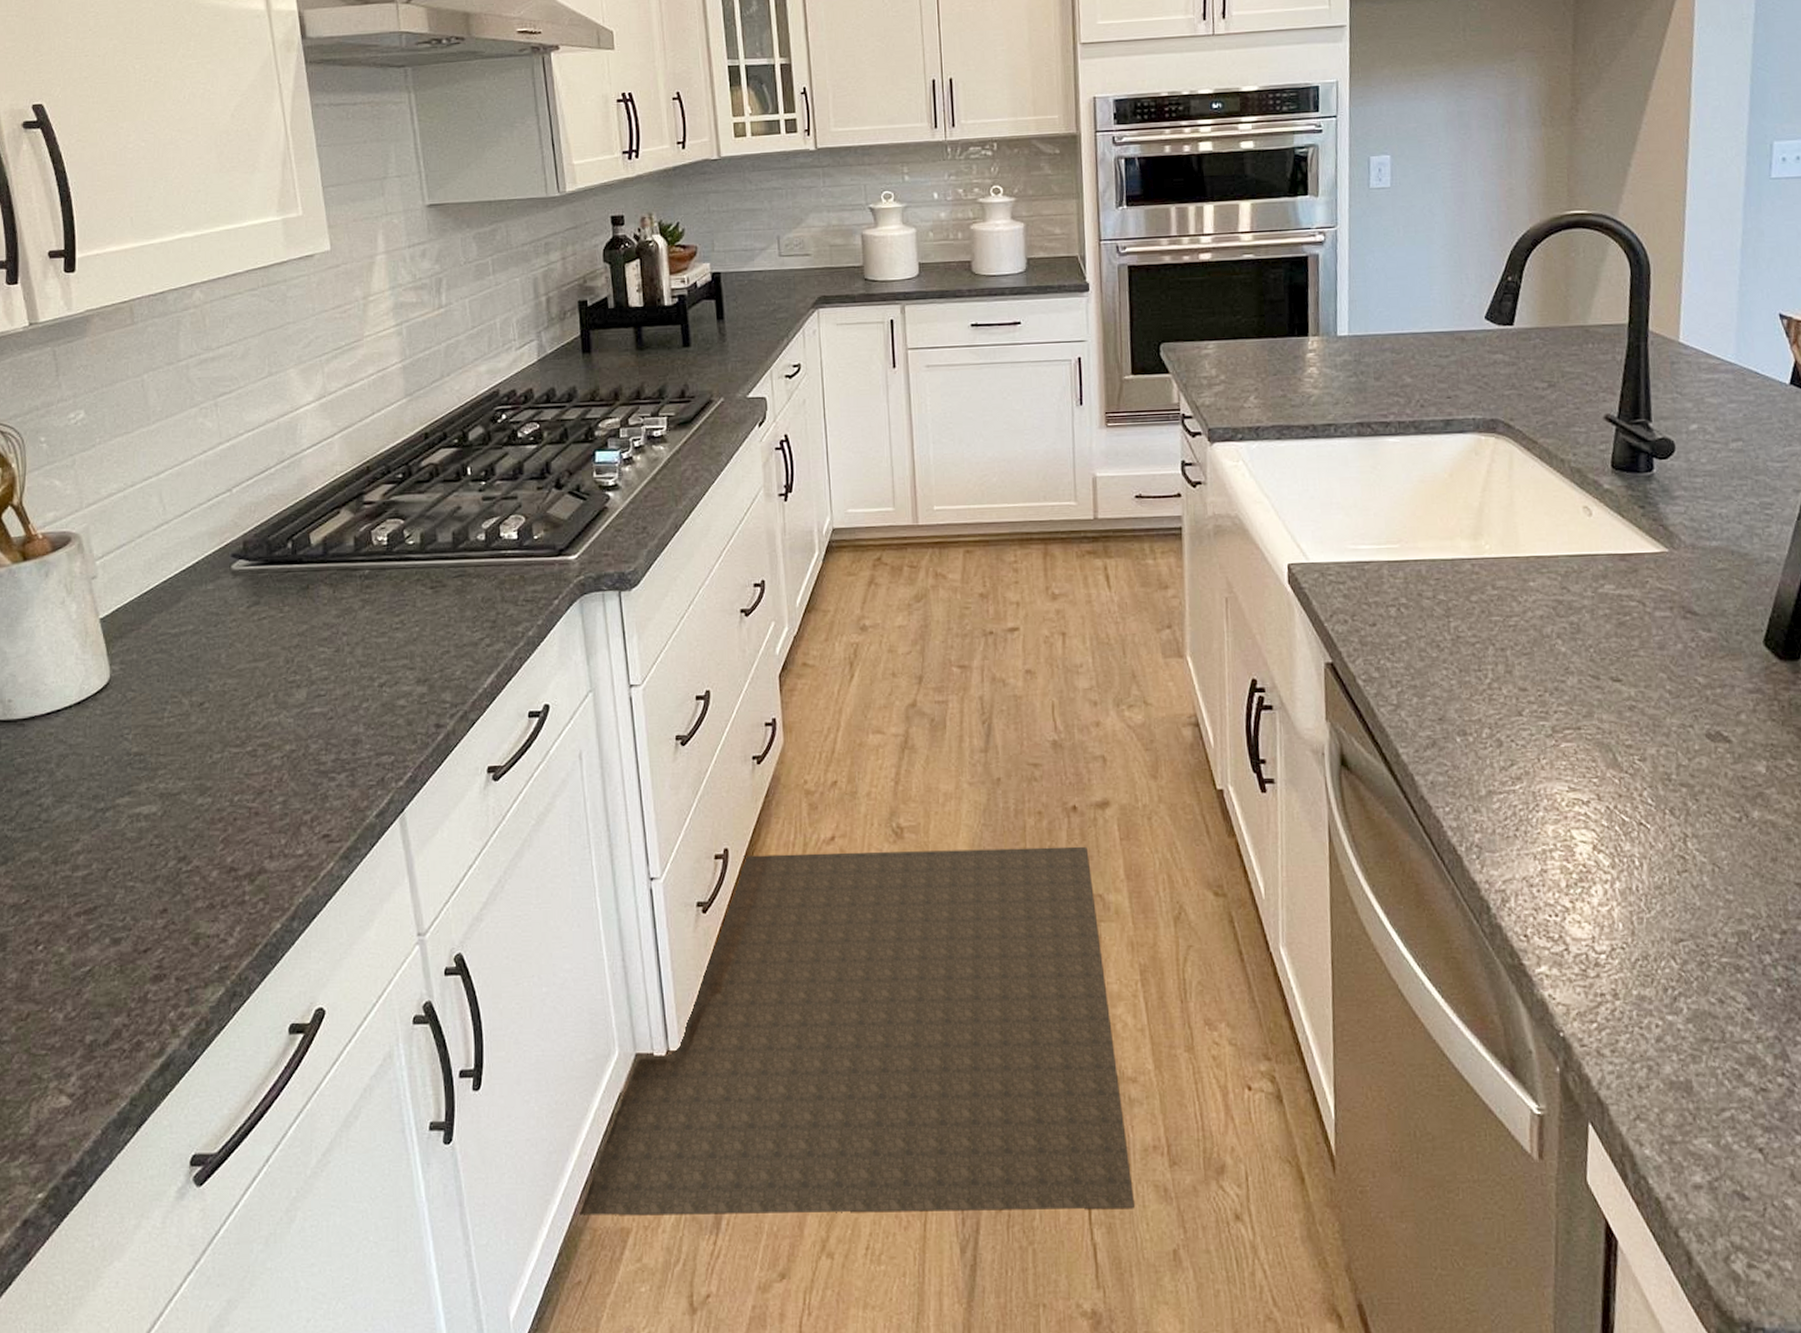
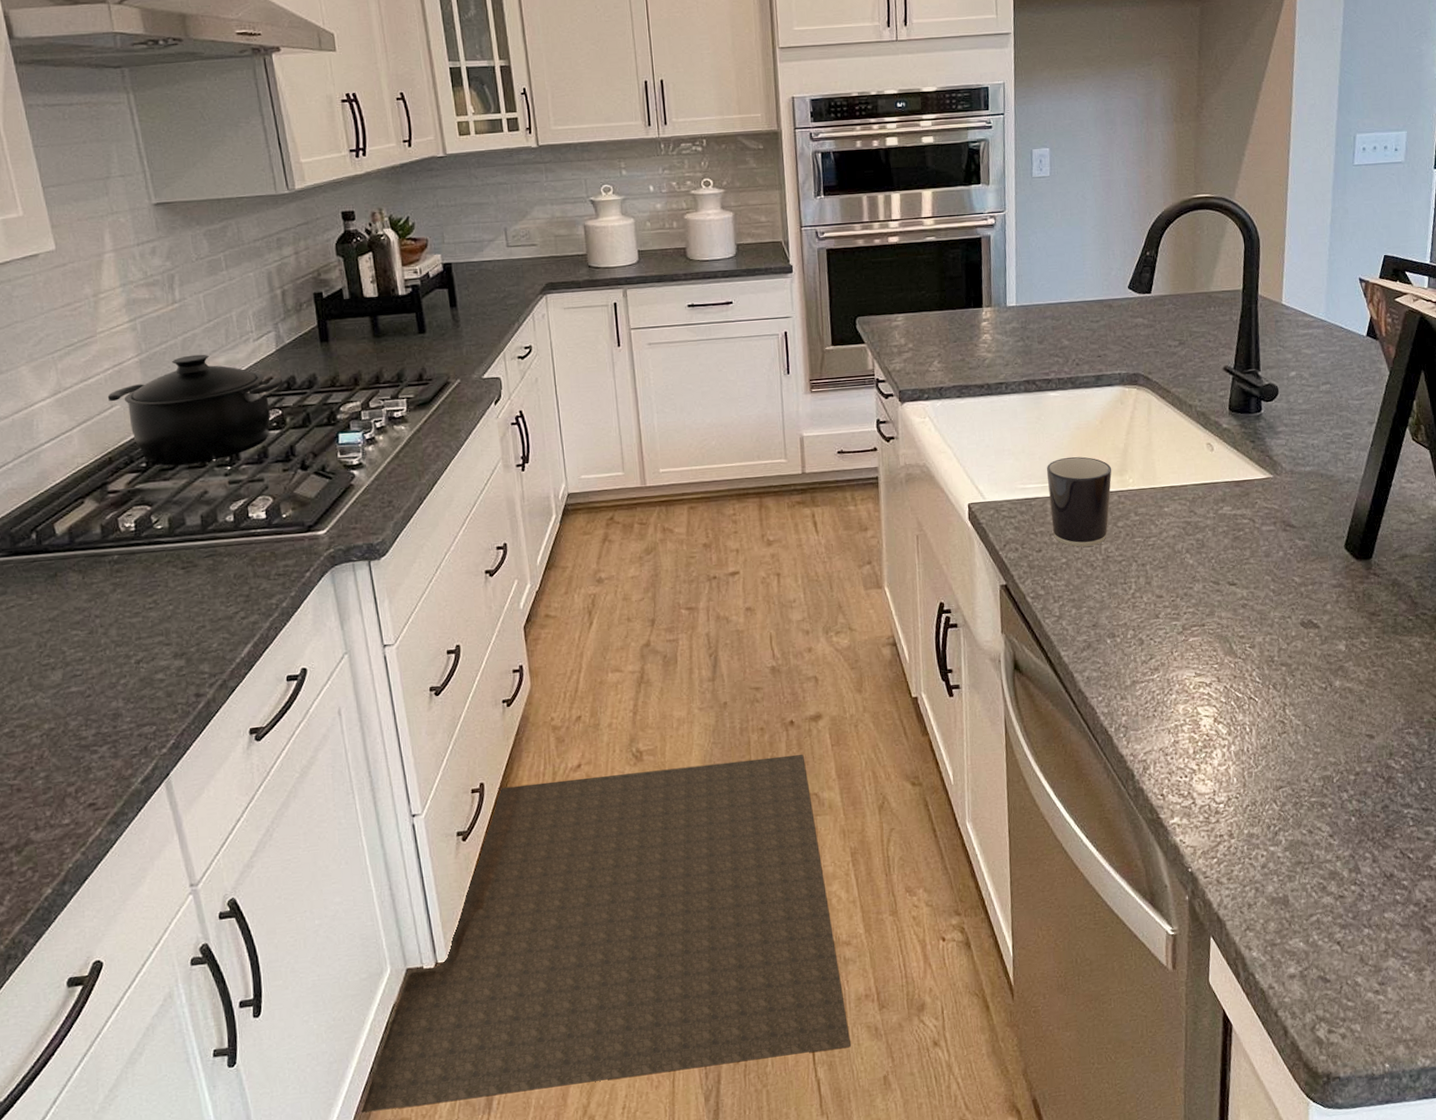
saucepan: none [369,362,543,478] -> present [107,354,283,466]
mug: none [1382,514,1464,623] -> present [1046,456,1112,547]

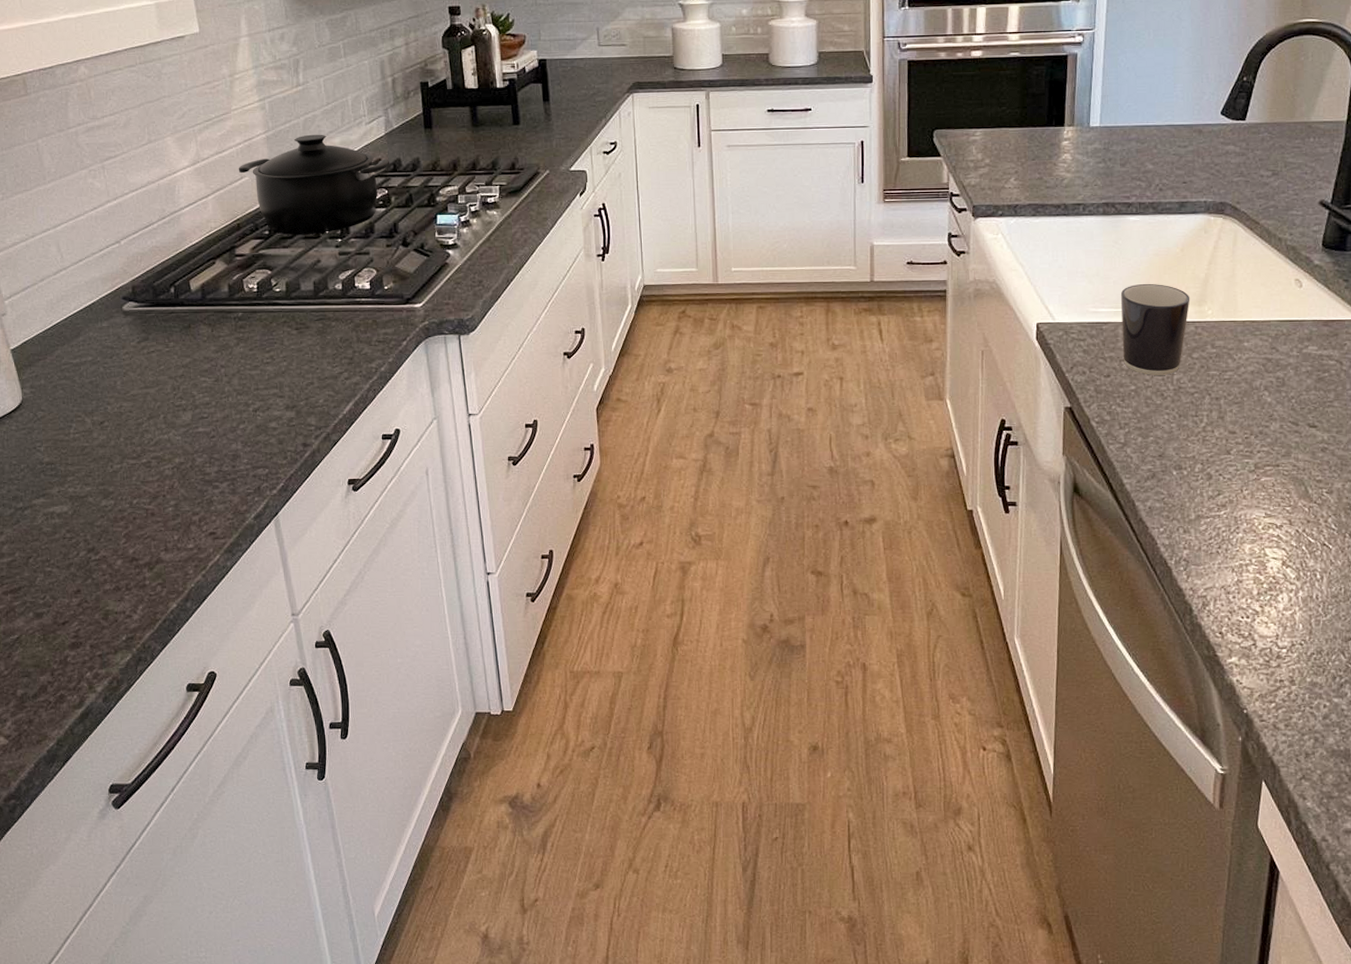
doormat: present [361,754,851,1113] -> none [431,554,886,839]

